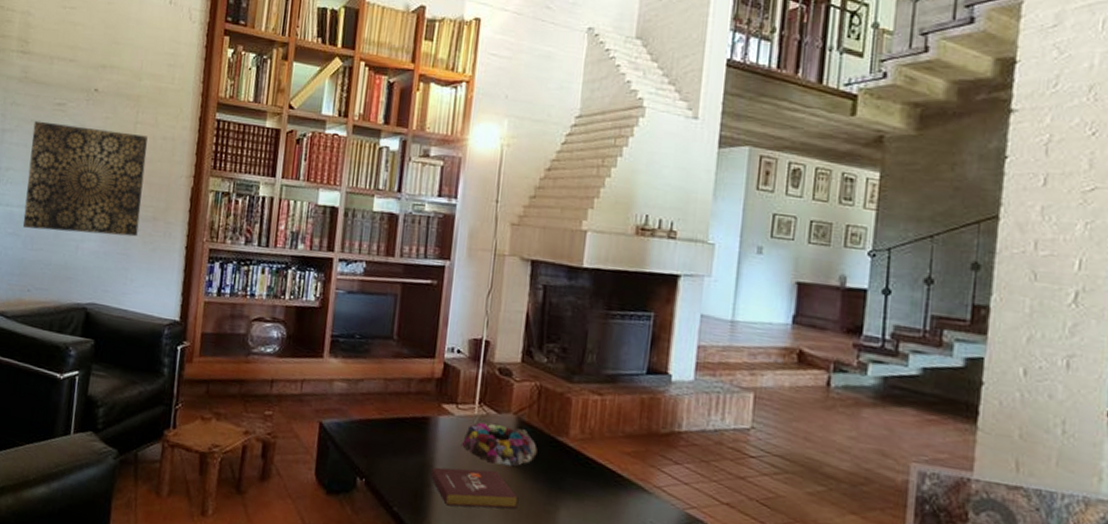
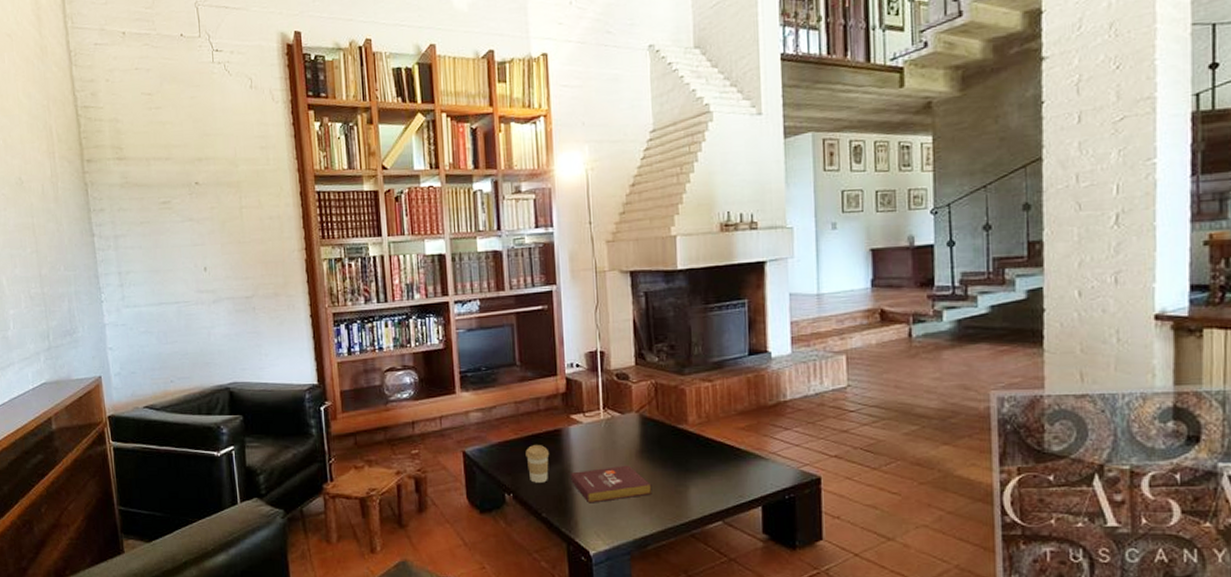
wall art: present [22,120,148,237] -> none [144,218,263,325]
coffee cup: none [386,429,413,473] -> present [525,445,550,483]
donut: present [462,422,537,467] -> none [594,423,662,459]

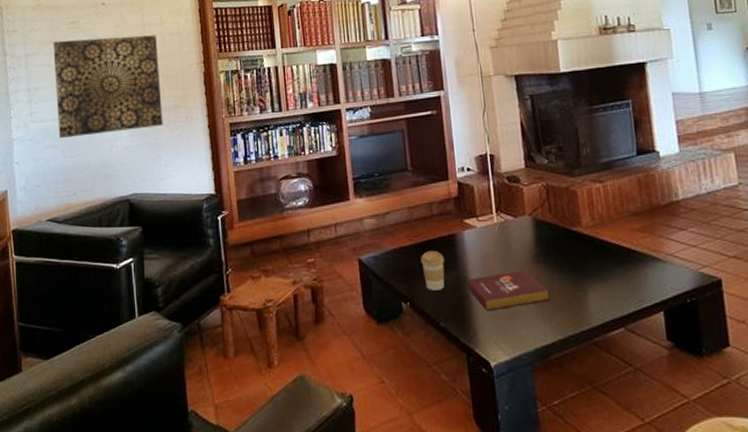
wall art: none [144,218,263,325] -> present [53,35,163,139]

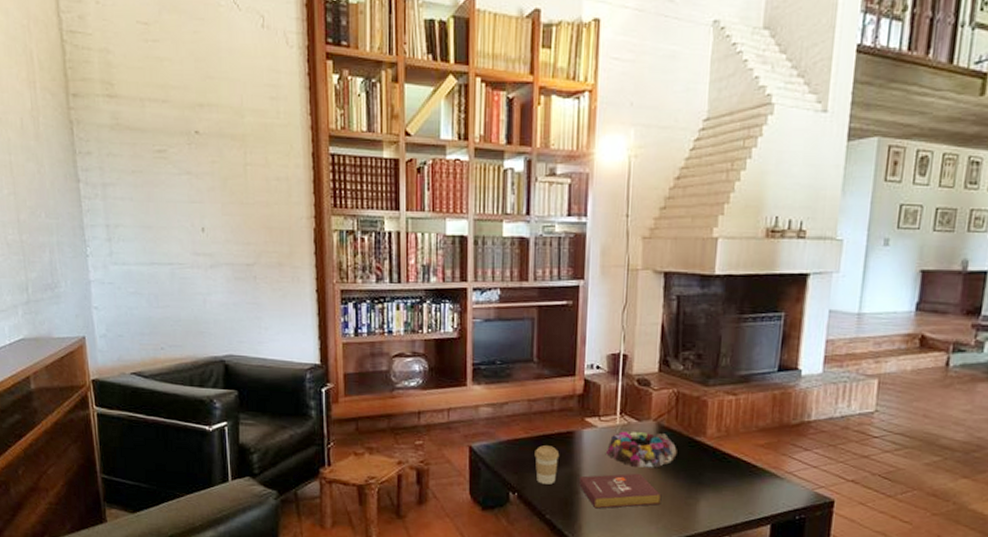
wall art: present [53,35,163,139] -> none [136,171,265,287]
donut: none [489,227,557,264] -> present [606,430,677,468]

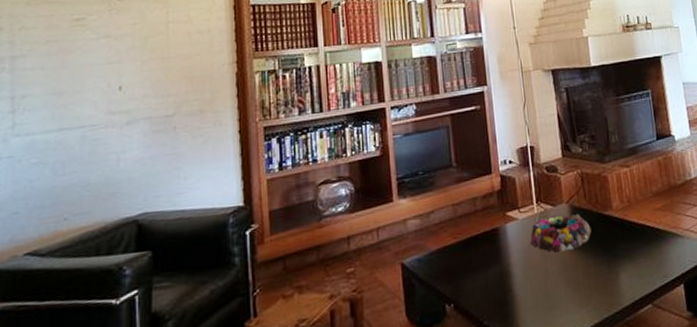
coffee cup: present [534,445,560,485] -> none [465,247,489,289]
book: present [579,473,662,509] -> none [510,257,587,304]

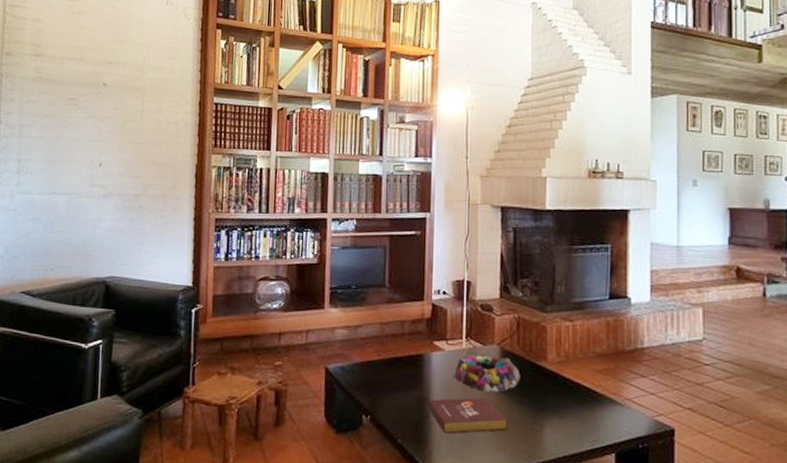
book: none [510,257,587,304] -> present [429,397,508,434]

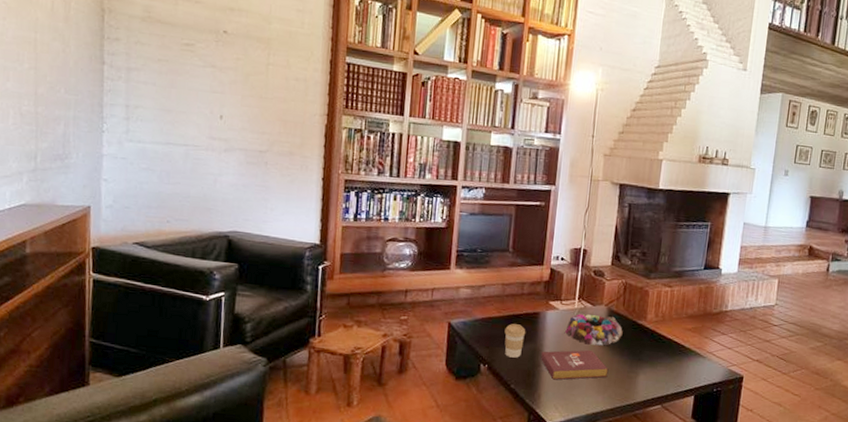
coffee cup: none [386,368,410,408] -> present [504,324,526,358]

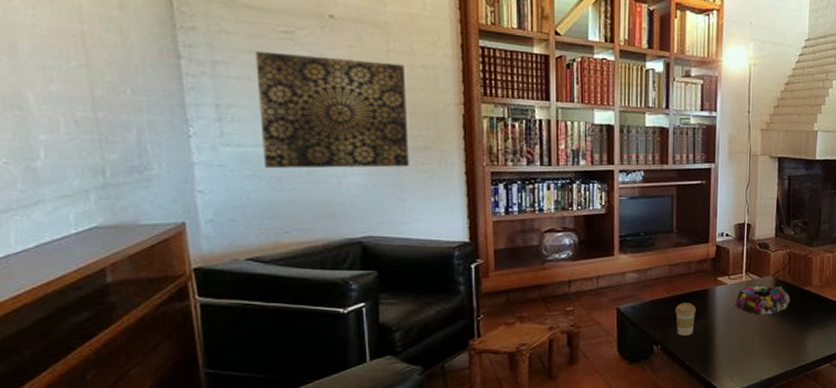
wall art: none [157,60,280,170] -> present [255,51,409,169]
book: present [541,350,609,380] -> none [713,319,779,352]

